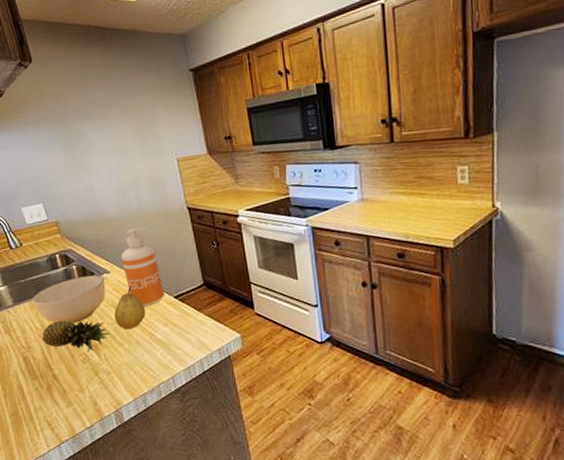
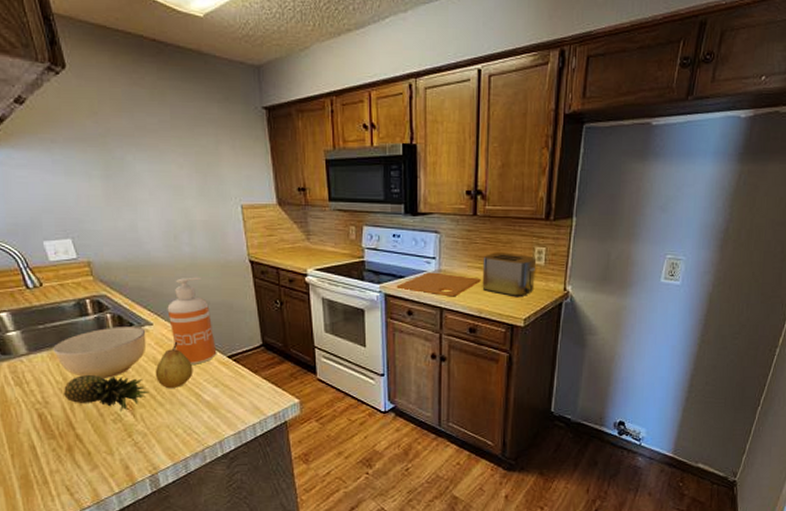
cutting board: none [321,201,405,225] -> present [396,272,481,297]
toaster: none [404,175,461,219] -> present [482,252,537,298]

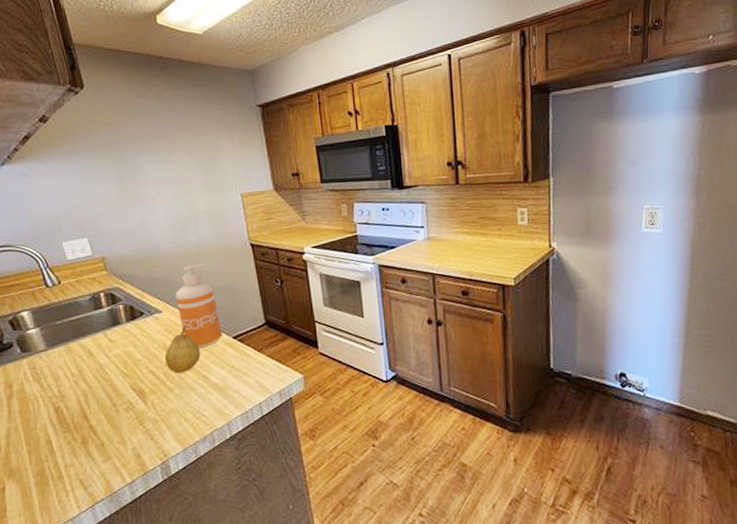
bowl: present [53,327,147,378] -> none [69,315,157,368]
fruit: present [63,374,150,411] -> none [78,364,160,399]
cutting board: present [396,272,481,297] -> none [388,240,469,263]
toaster: present [482,252,537,298] -> none [468,216,521,258]

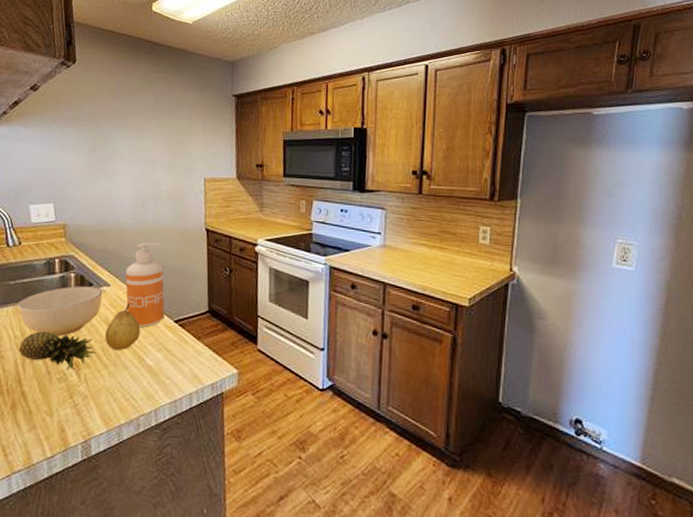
bowl: none [69,315,157,368] -> present [18,286,103,336]
fruit: none [78,364,160,399] -> present [18,331,97,371]

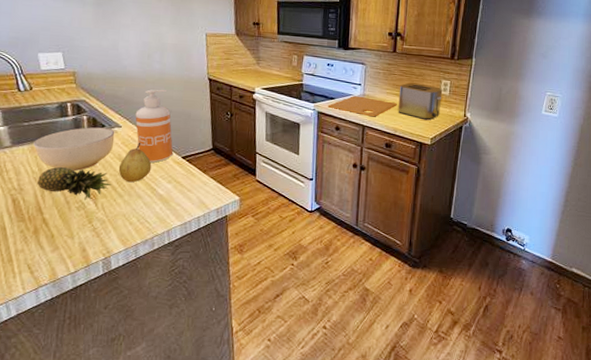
cutting board: none [341,247,425,273] -> present [327,96,397,117]
toaster: none [426,230,481,276] -> present [398,83,443,120]

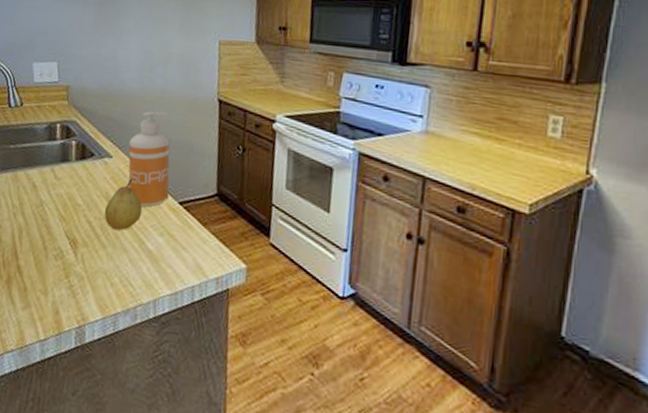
bowl: present [33,127,115,171] -> none [17,154,105,209]
fruit: present [36,166,112,200] -> none [15,201,95,248]
cutting board: present [327,96,397,117] -> none [373,132,477,166]
toaster: present [398,83,443,120] -> none [478,117,551,176]

